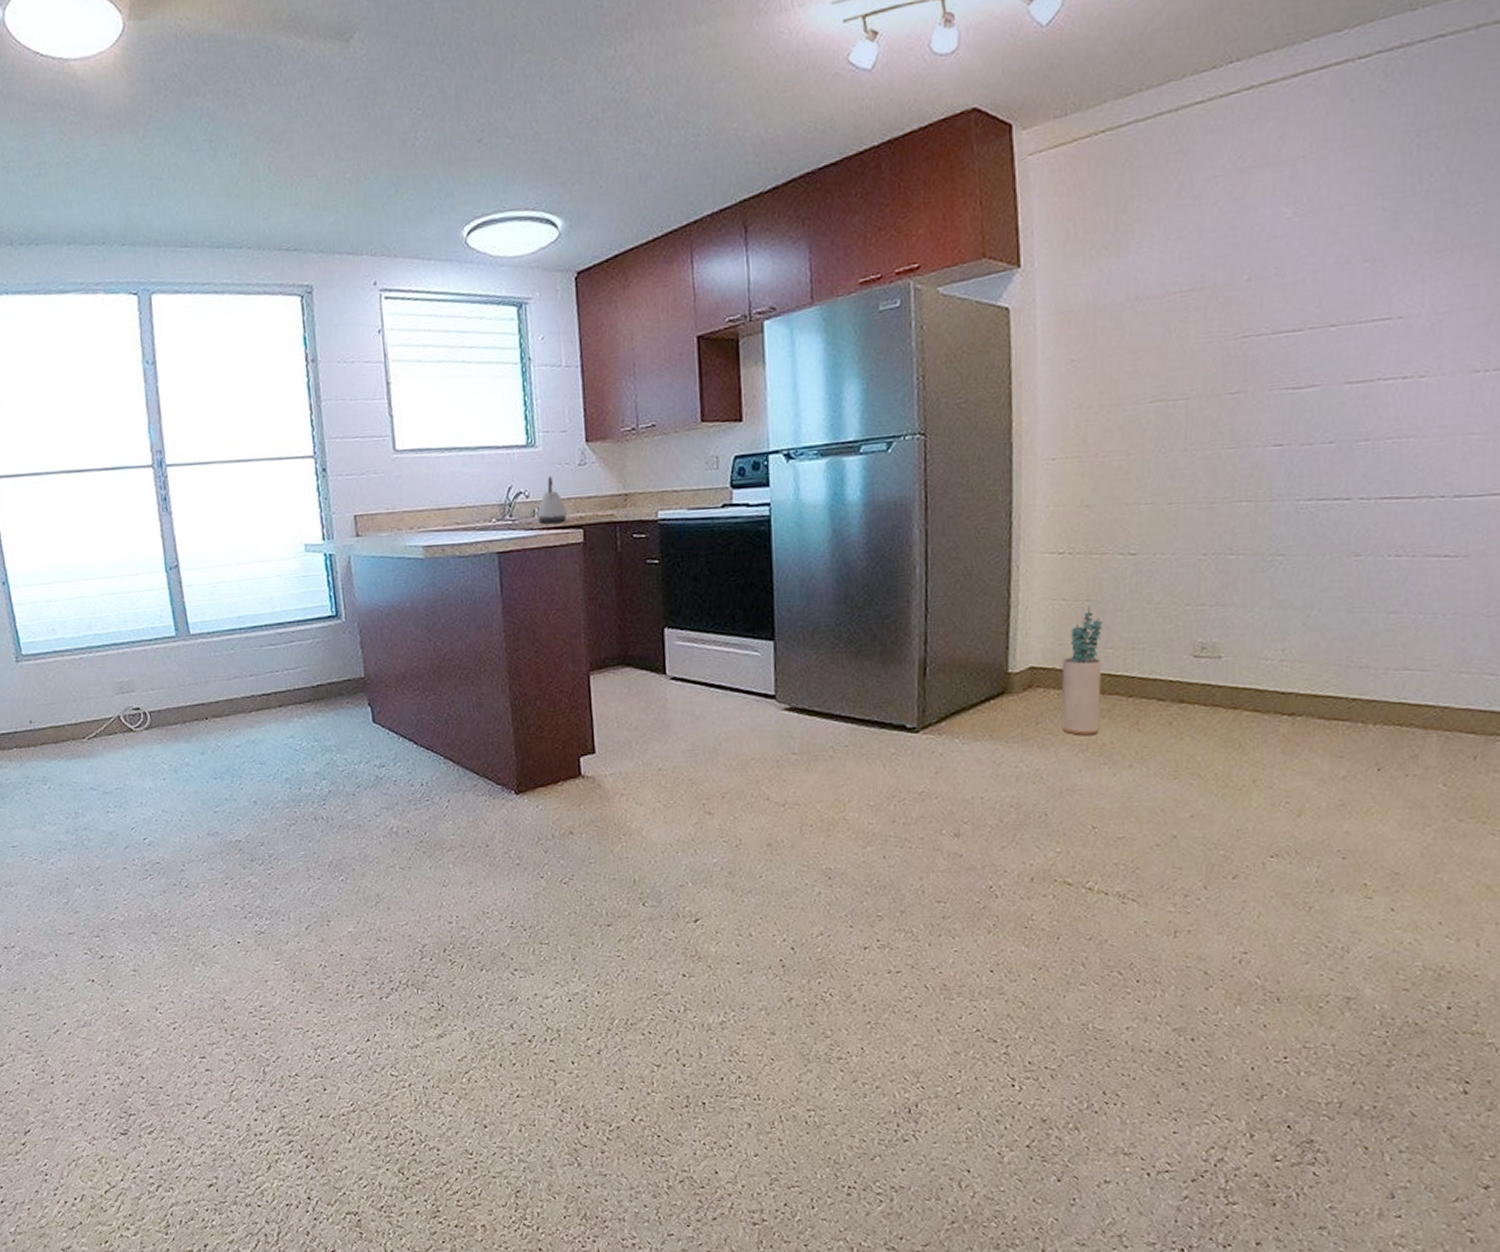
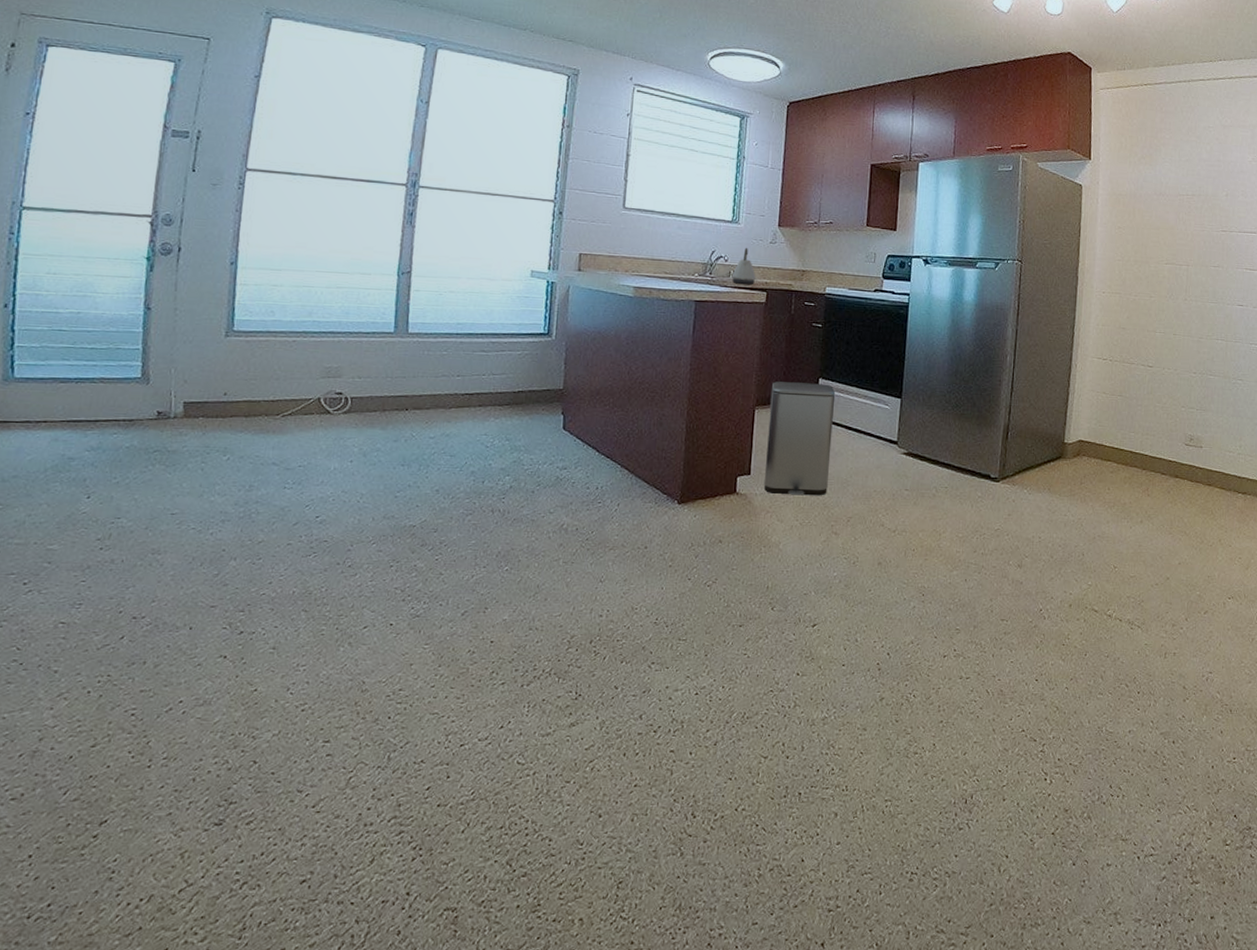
pedal bin: none [605,634,692,773] -> present [763,381,836,496]
vase: present [1061,606,1102,736] -> none [1097,400,1128,496]

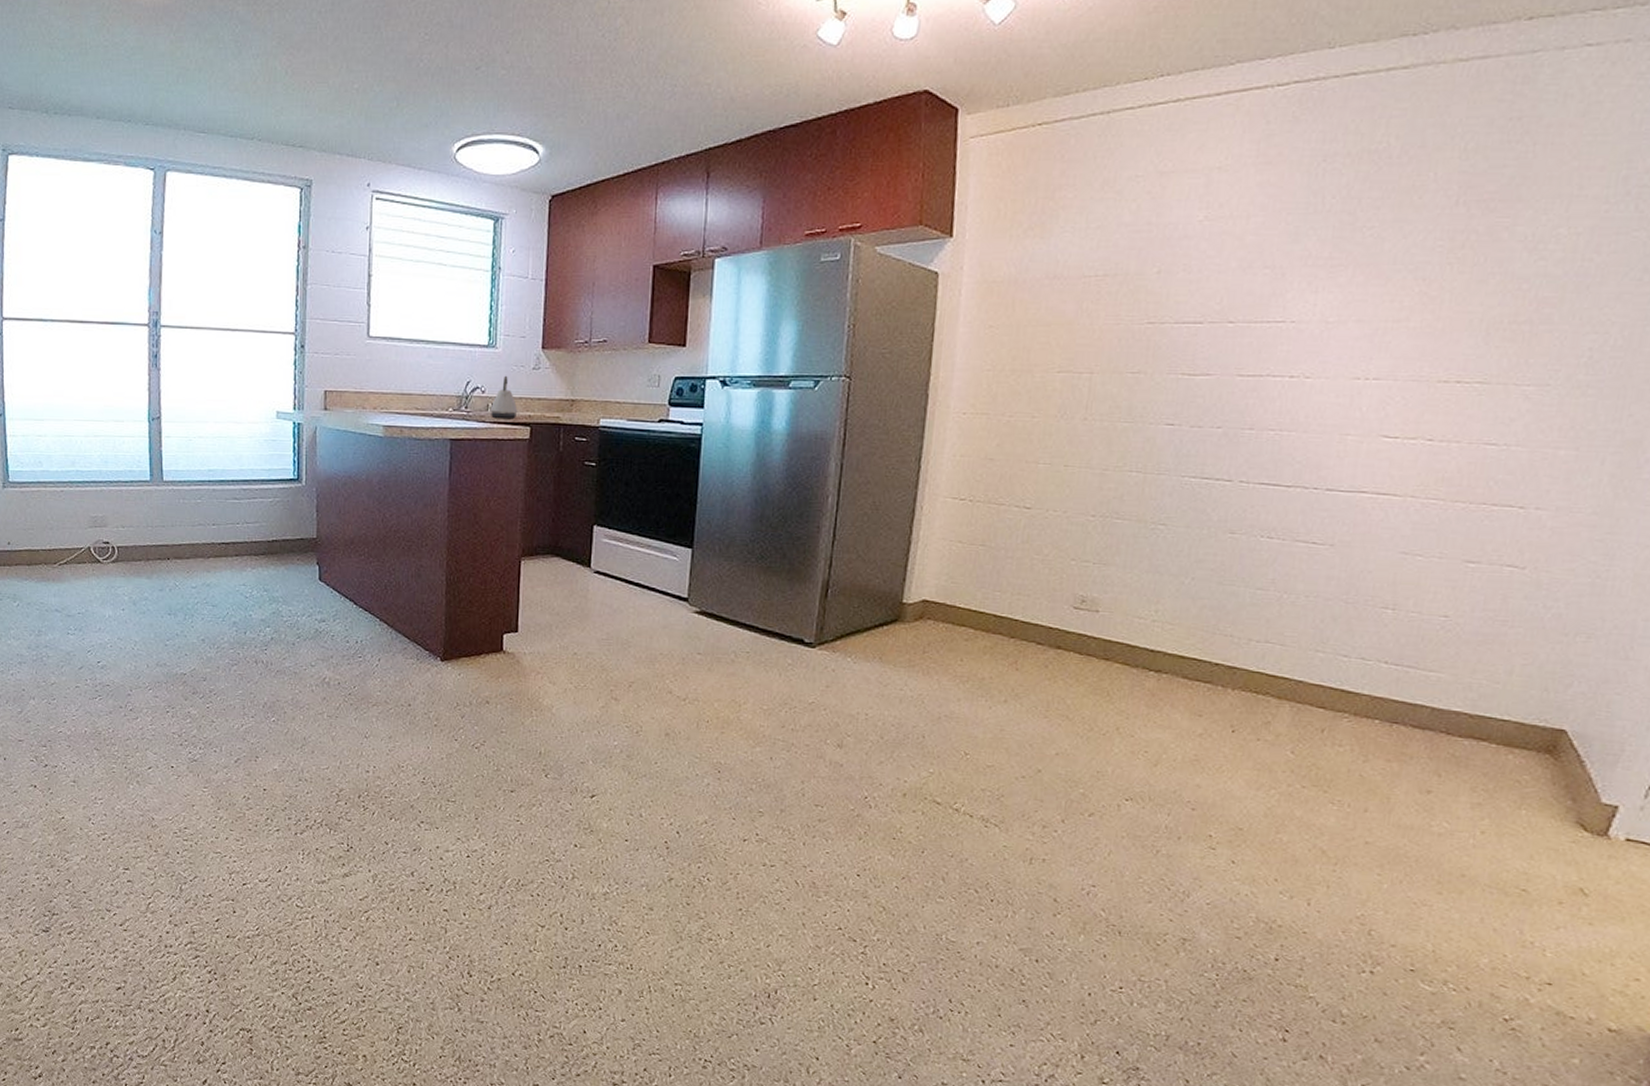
pedal bin: present [763,381,836,496] -> none [533,529,614,658]

